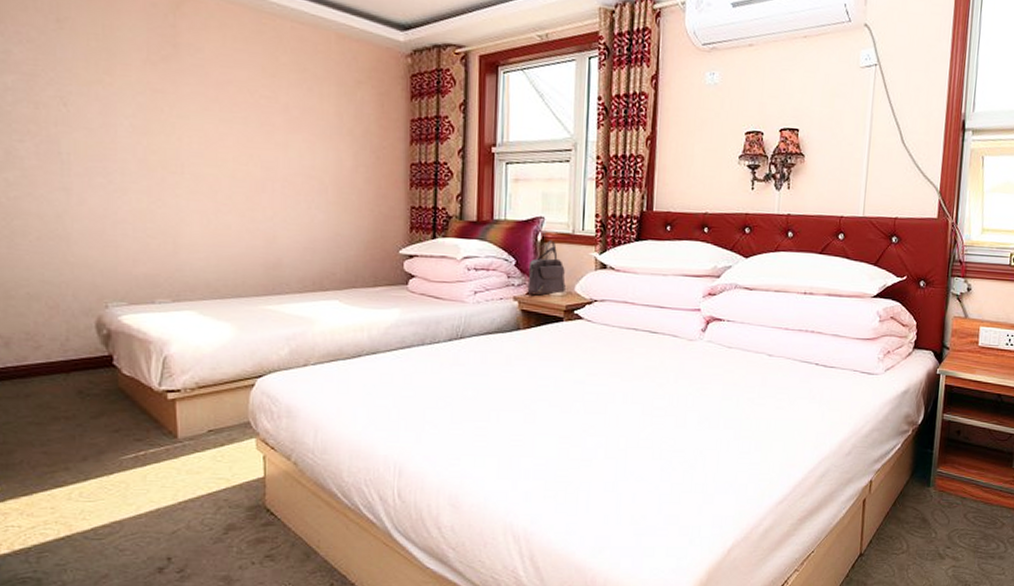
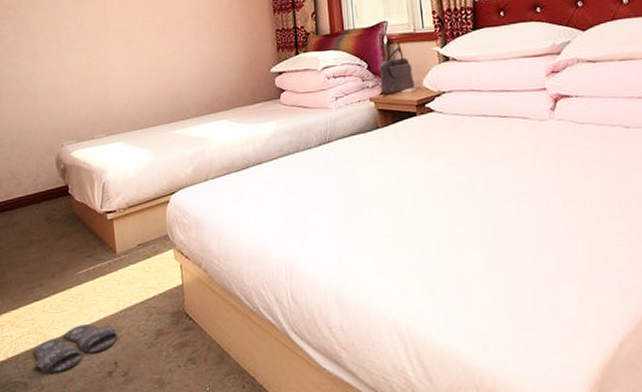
slippers: none [52,516,173,568] -> present [33,324,117,373]

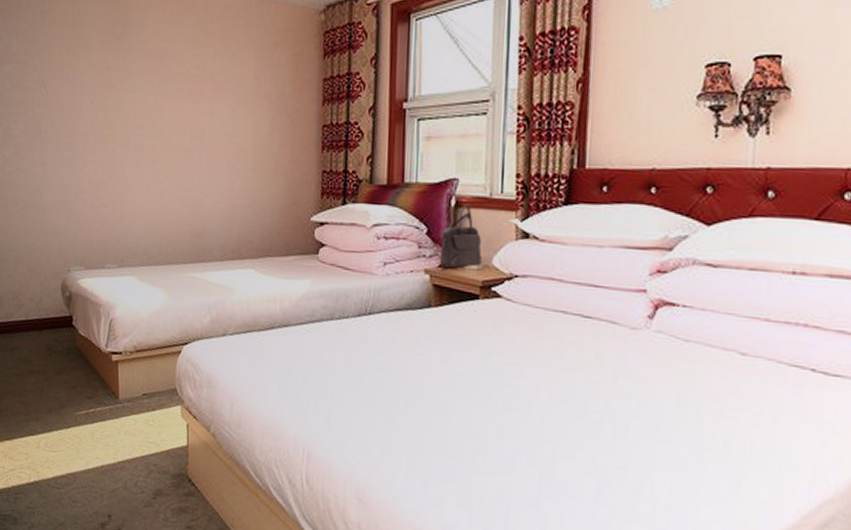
slippers: present [33,324,117,373] -> none [25,468,113,515]

